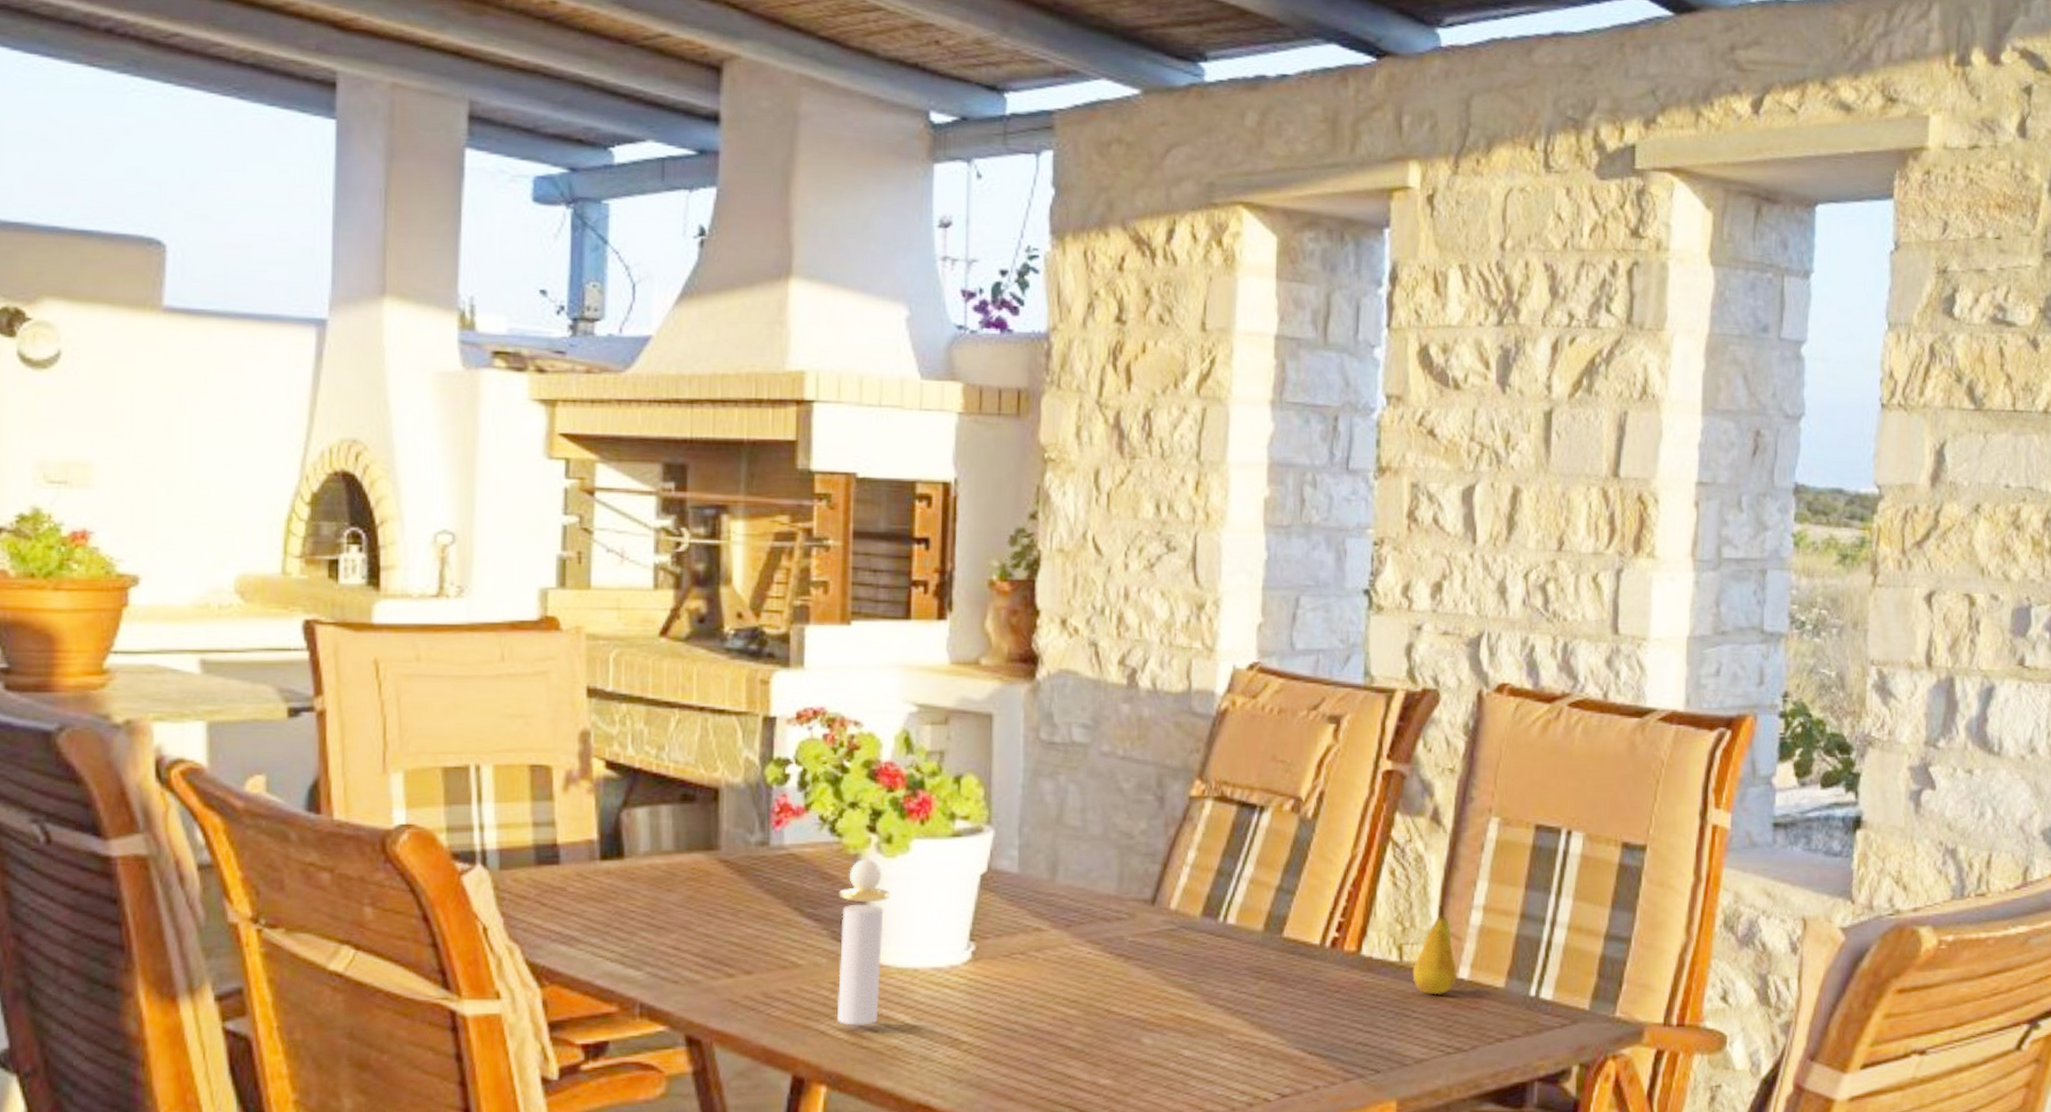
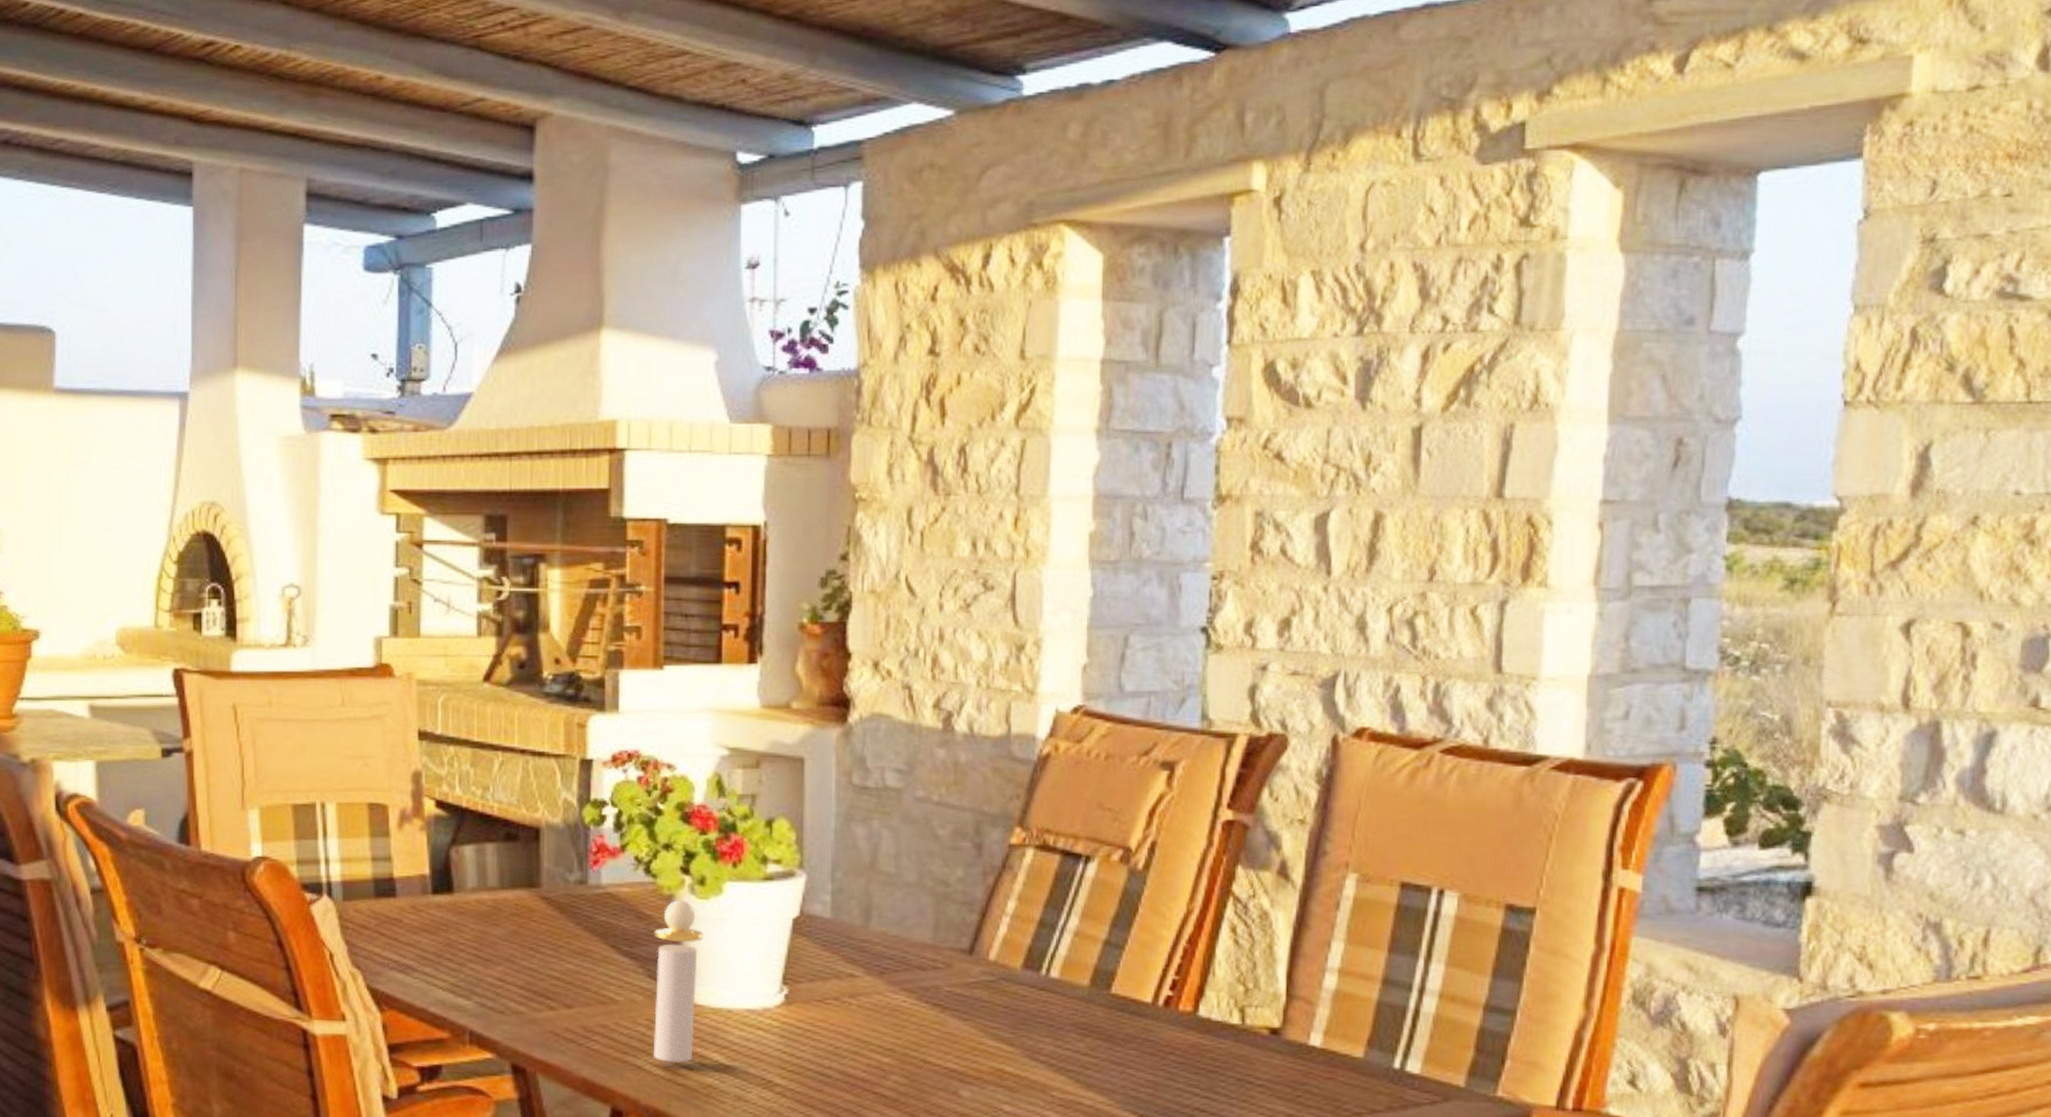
fruit: present [1412,905,1457,995] -> none [1256,966,1308,1062]

